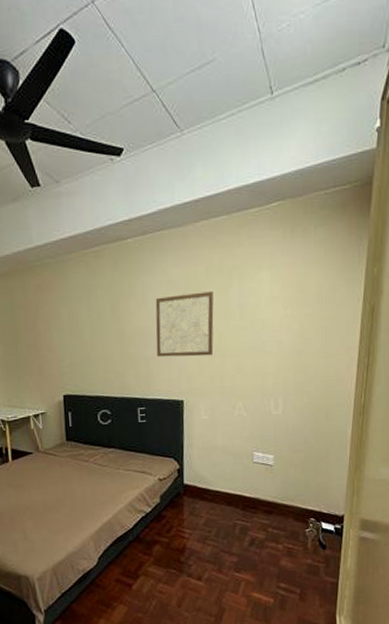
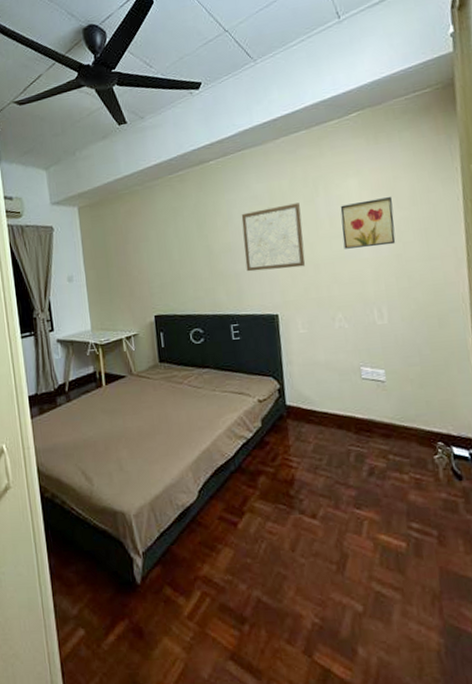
wall art: none [250,293,299,341] -> present [340,197,396,249]

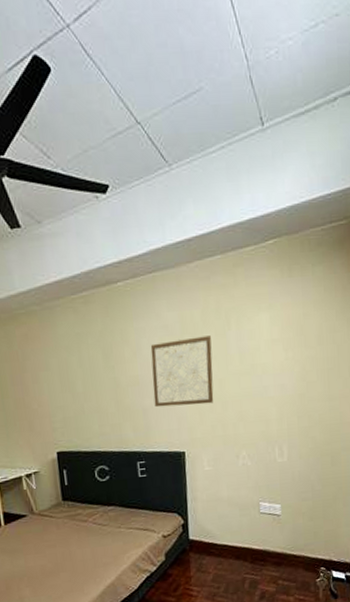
wall art: present [340,197,396,249] -> none [250,335,301,387]

